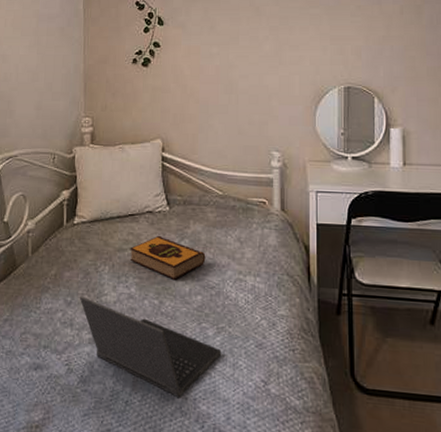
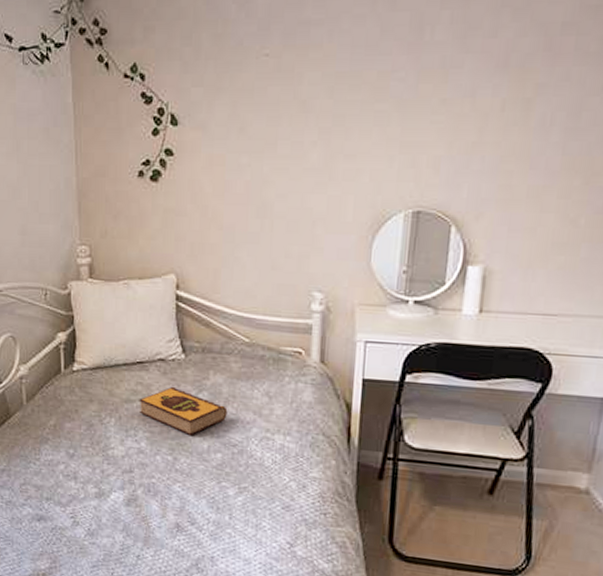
laptop computer: present [79,296,222,398] -> none [82,448,244,555]

